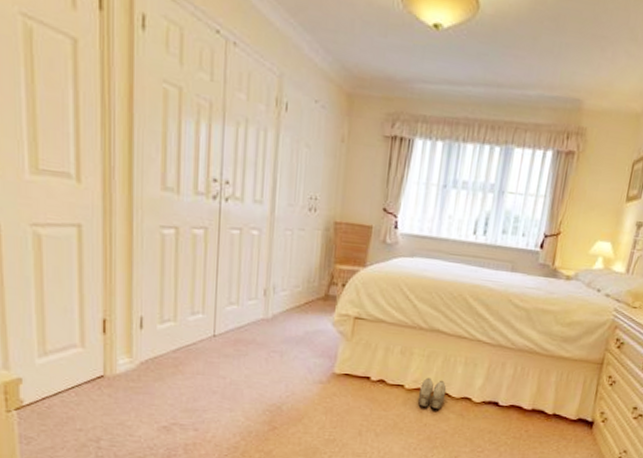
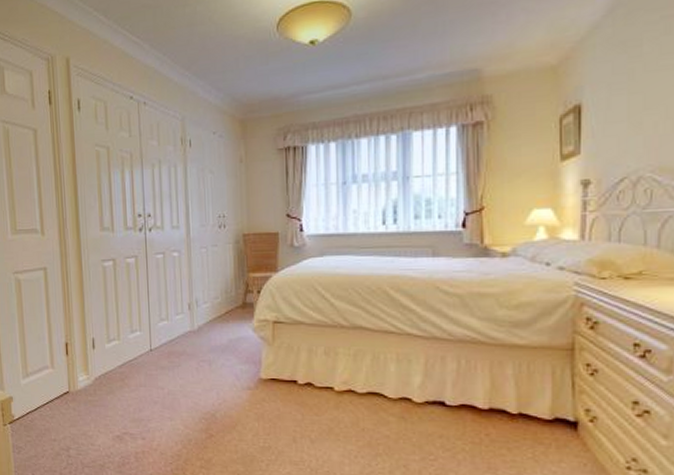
slippers: present [417,377,447,409] -> none [350,378,381,412]

